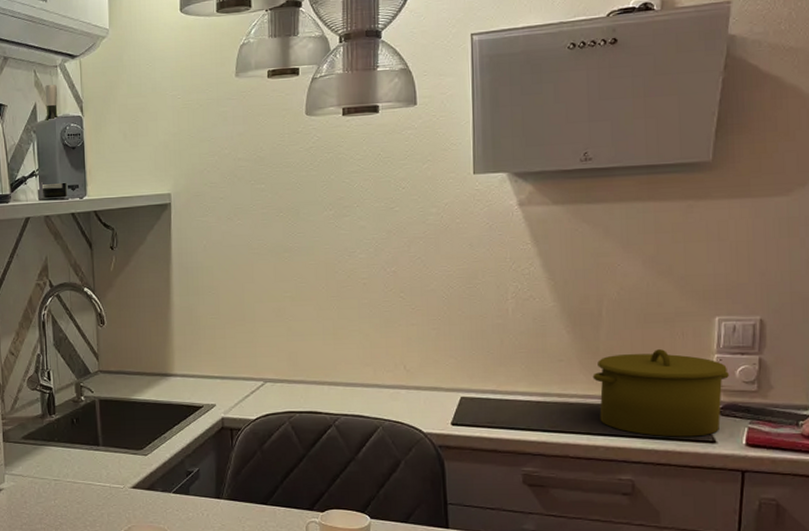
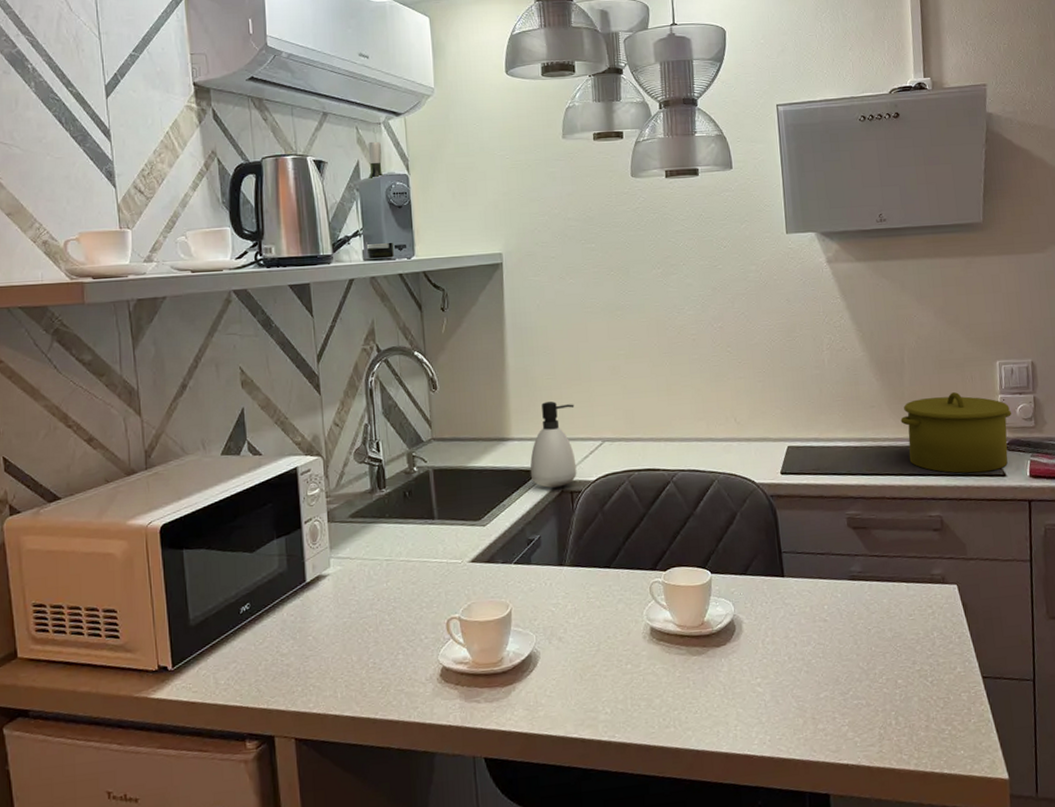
soap dispenser: none [191,341,238,424] -> present [530,401,577,488]

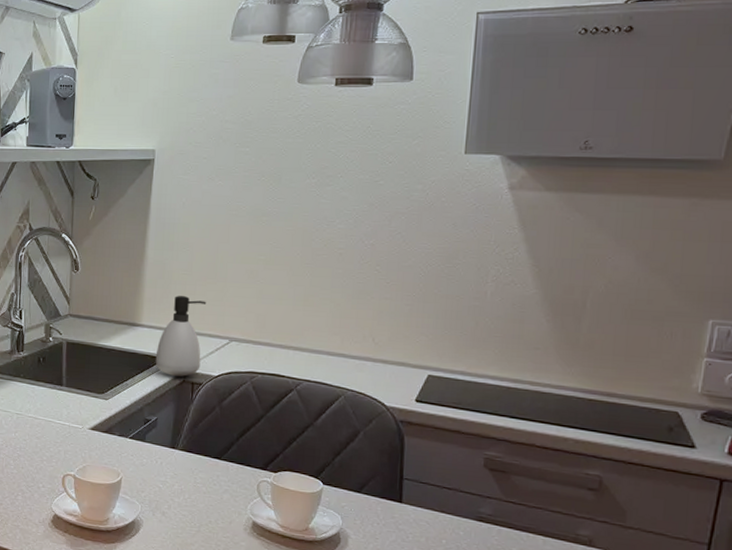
bottle: present [366,141,395,259] -> none [30,35,56,146]
cooking pot: present [900,392,1011,474] -> none [569,347,717,440]

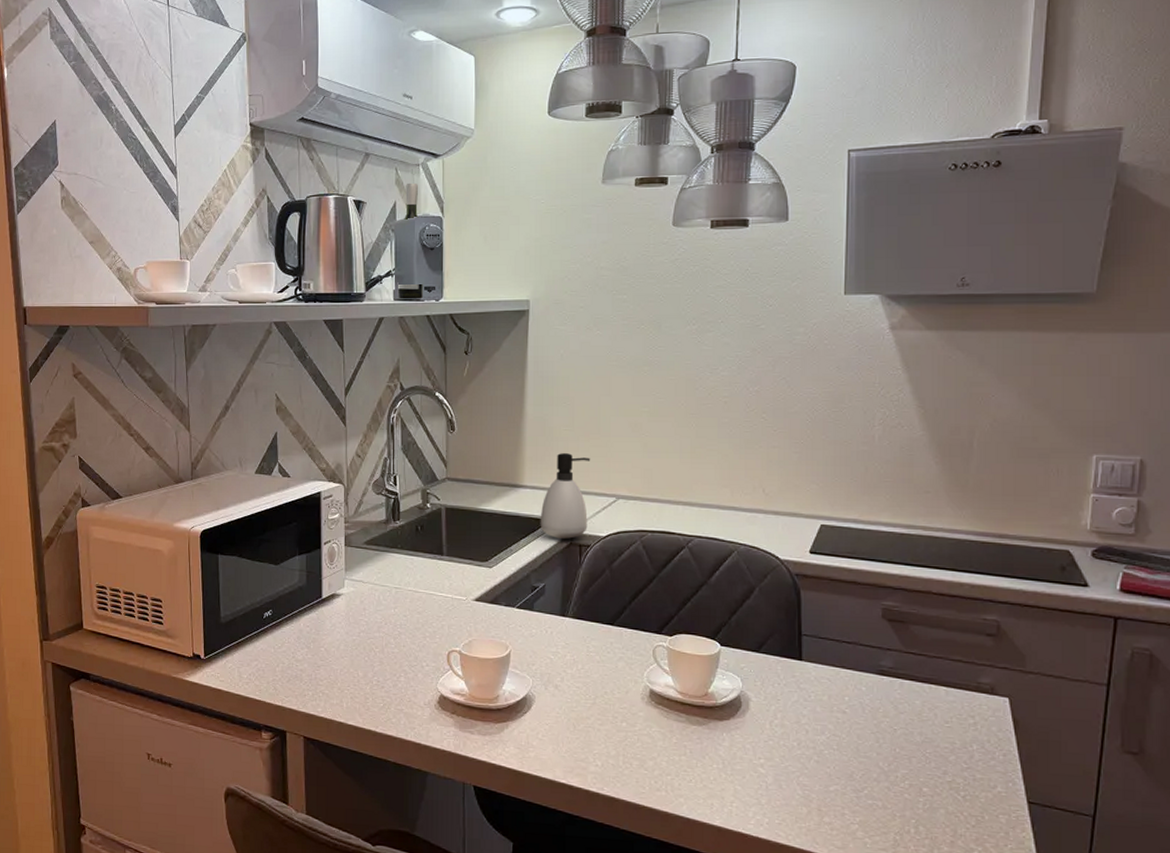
bottle: none [30,35,56,146] -> present [397,182,424,299]

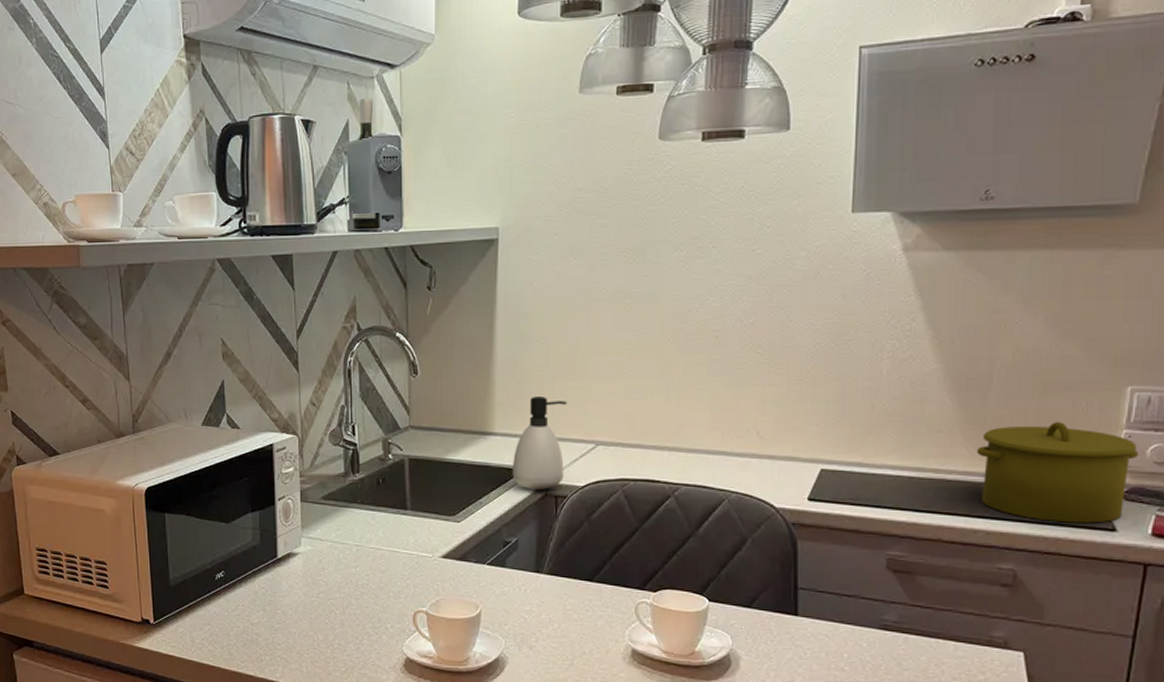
cooking pot: none [960,486,1105,579] -> present [976,422,1138,523]

